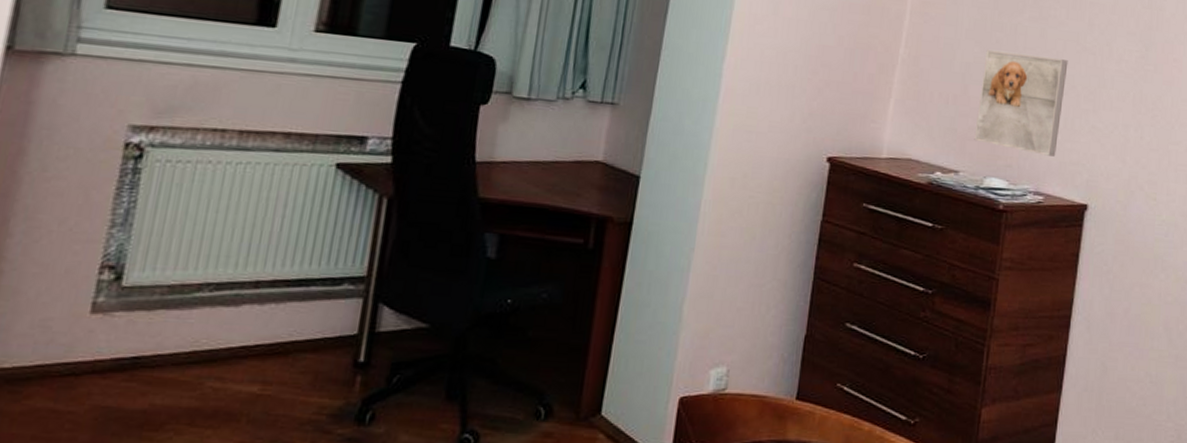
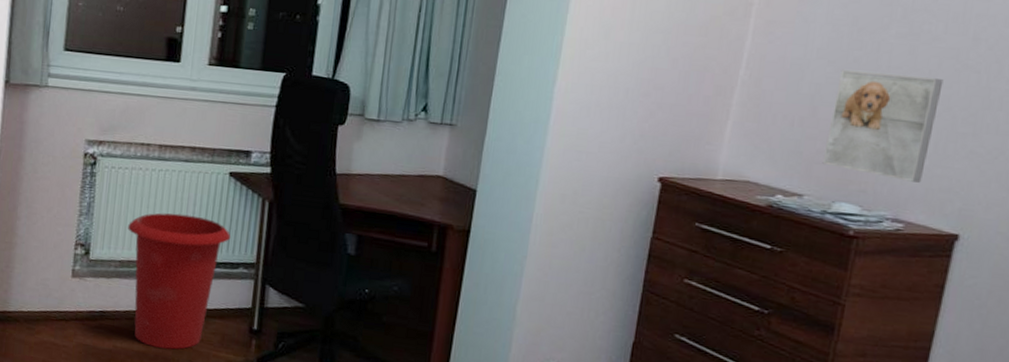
waste bin: none [184,218,334,400] -> present [128,213,230,350]

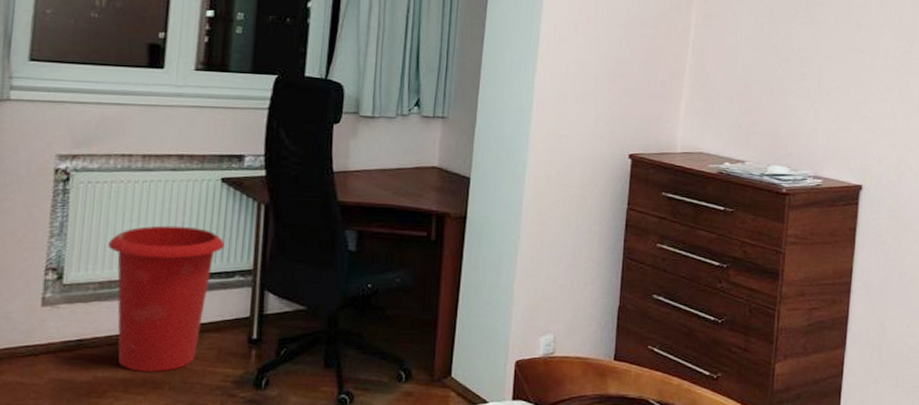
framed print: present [822,69,944,183] -> none [757,53,839,144]

